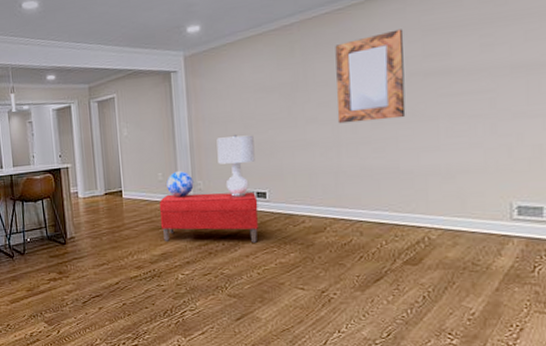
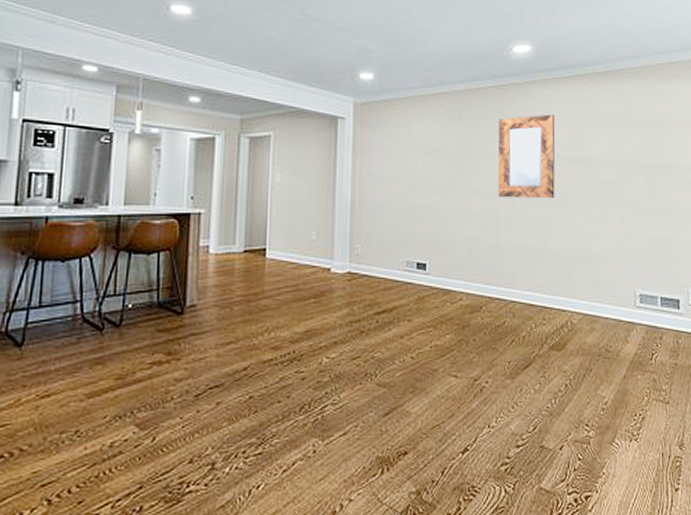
bench: present [159,191,258,243] -> none [308,258,417,321]
decorative globe: present [166,170,194,198] -> none [320,230,351,263]
lamp: present [216,135,255,198] -> none [379,197,418,268]

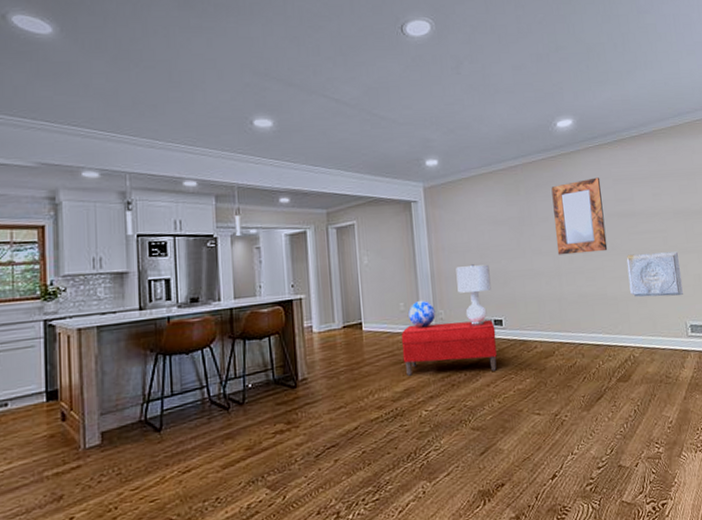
bench: none [308,258,417,321] -> present [401,319,497,376]
decorative globe: none [320,230,351,263] -> present [408,300,436,328]
lamp: none [379,197,418,268] -> present [456,264,491,327]
decorative wall panel: none [575,206,637,260] -> present [626,251,684,298]

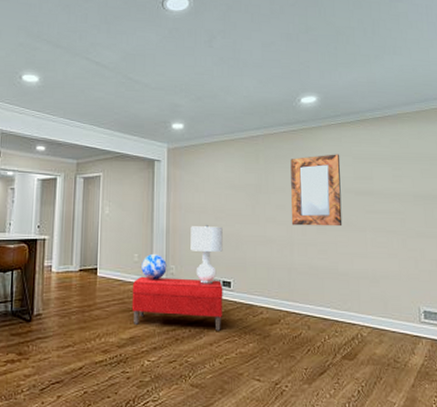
decorative wall panel: present [626,251,684,298] -> none [361,232,419,280]

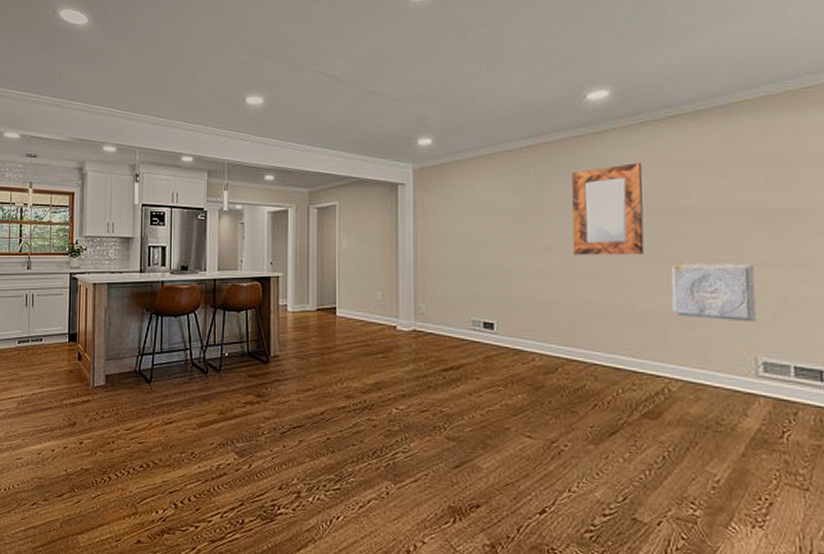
bench: present [131,276,223,331] -> none [375,316,485,379]
decorative globe: present [141,253,167,280] -> none [386,290,415,321]
lamp: present [190,225,223,285] -> none [443,257,483,327]
decorative wall panel: none [361,232,419,280] -> present [671,262,758,323]

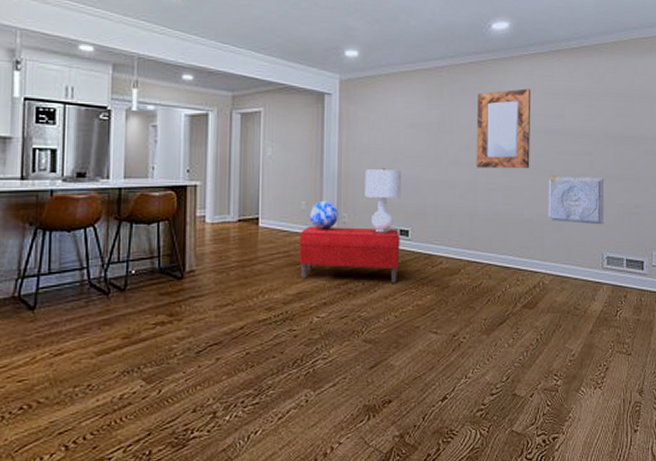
bench: none [375,316,485,379] -> present [298,226,400,283]
decorative globe: none [386,290,415,321] -> present [310,200,338,230]
lamp: none [443,257,483,327] -> present [365,168,401,234]

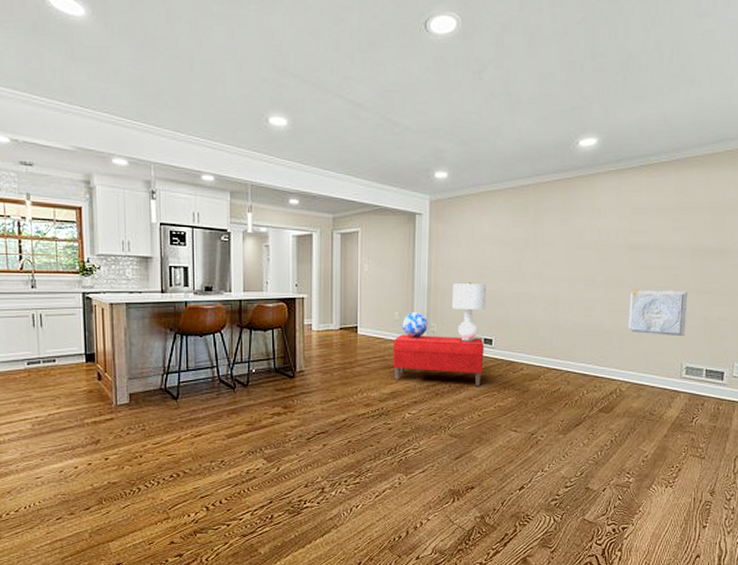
home mirror: present [476,88,531,169] -> none [558,204,617,283]

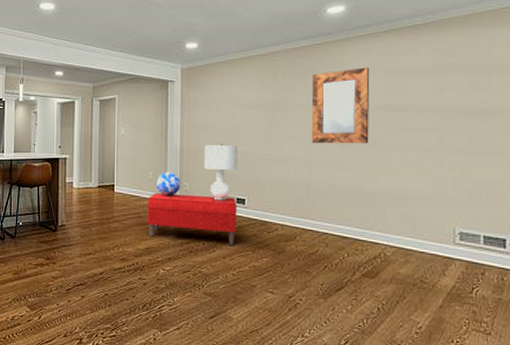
home mirror: none [558,204,617,283] -> present [311,67,370,144]
decorative wall panel: present [628,289,689,337] -> none [389,150,457,200]

